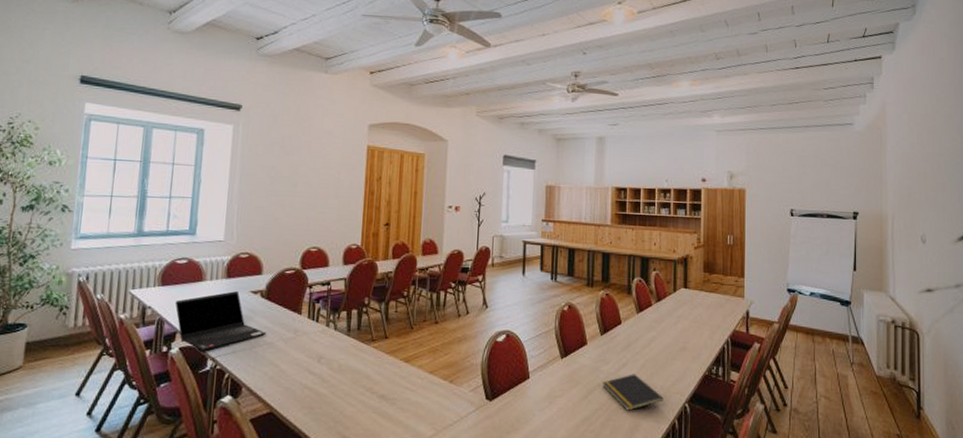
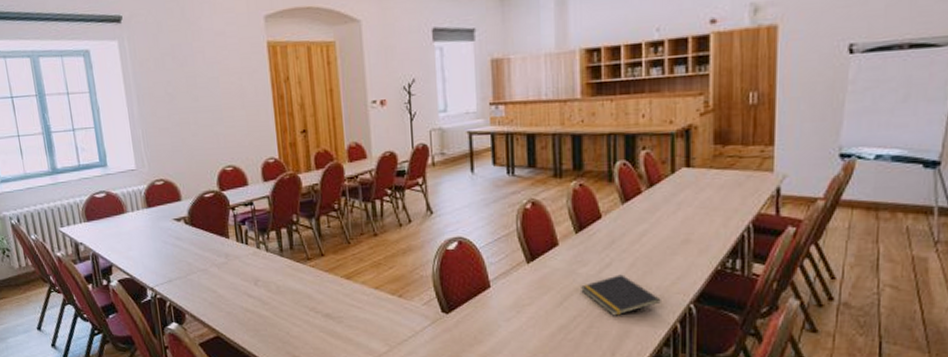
laptop computer: present [175,291,267,351] -> none [103,220,198,281]

